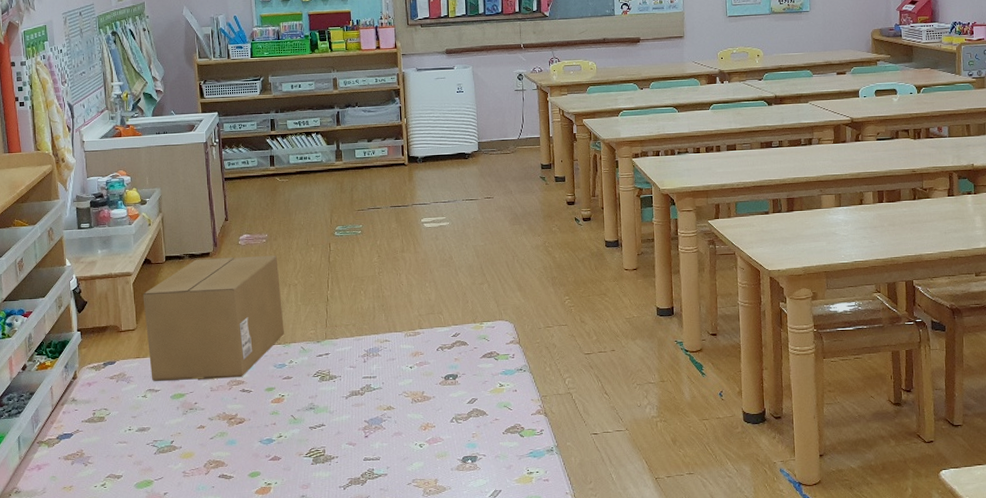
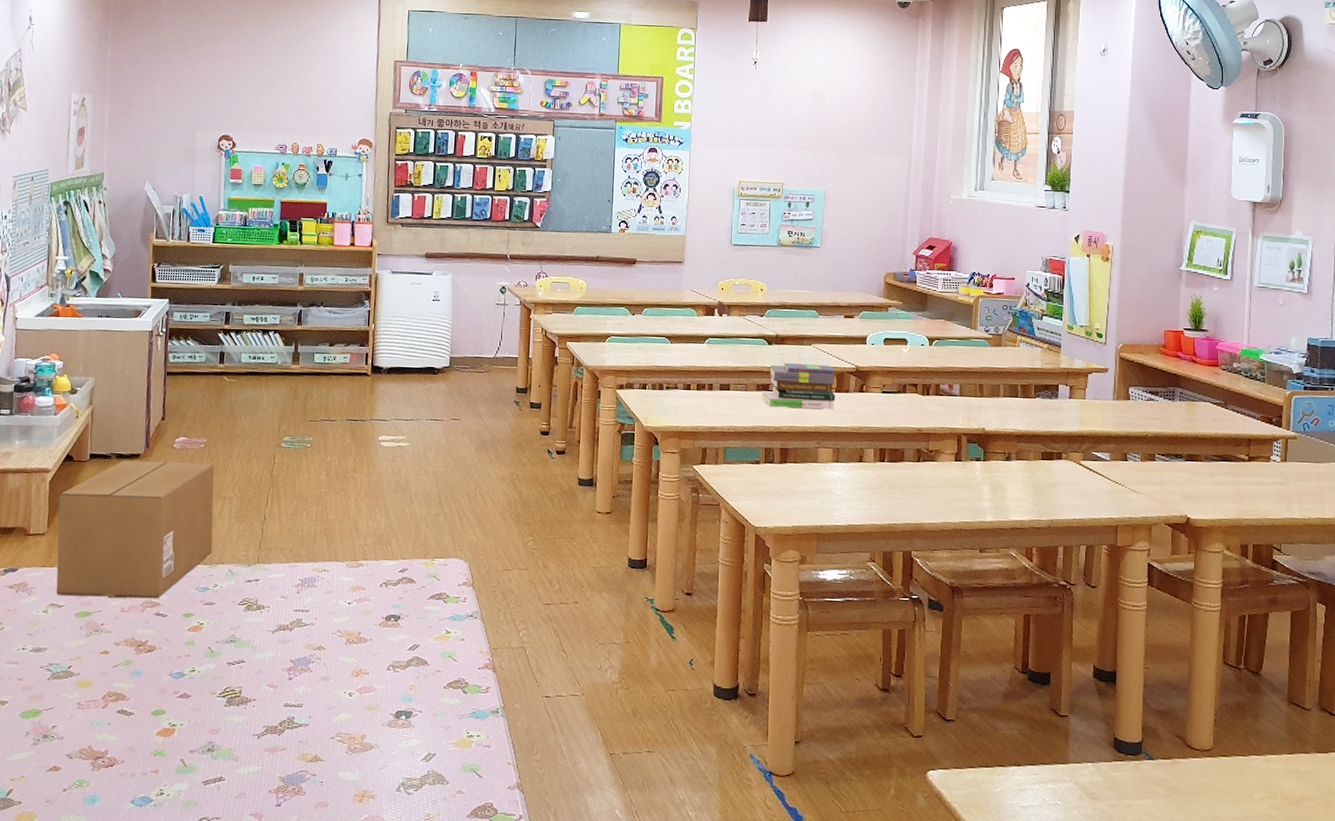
books: none [765,119,834,162] -> present [761,362,836,410]

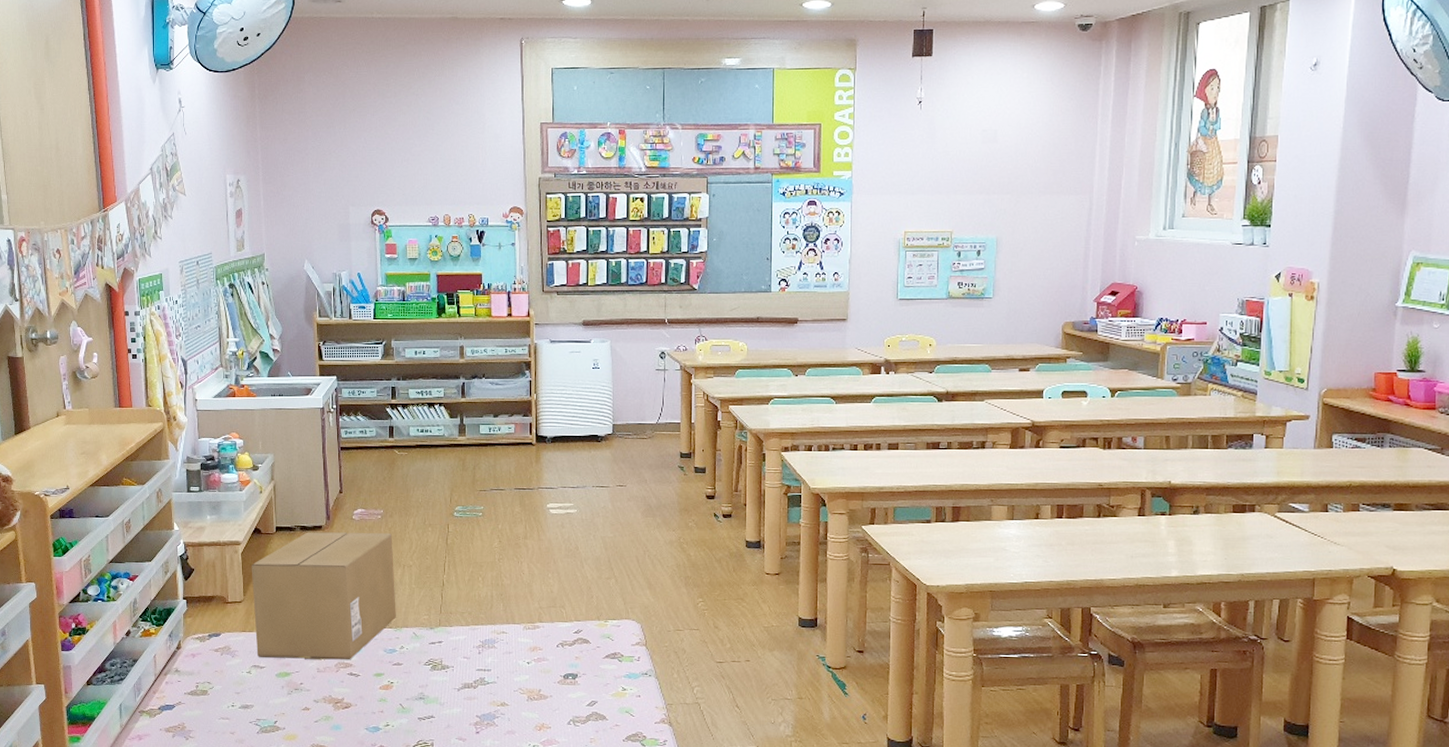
books: present [761,362,836,410] -> none [932,419,1010,467]

